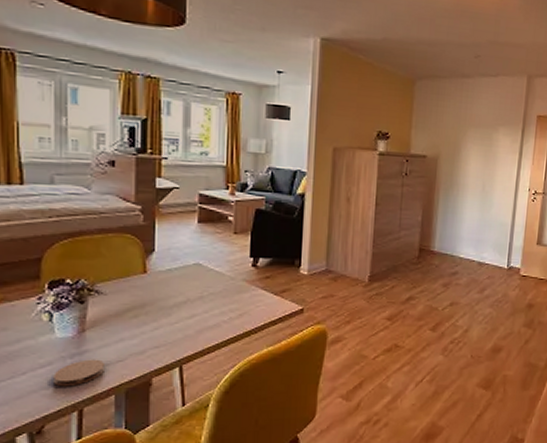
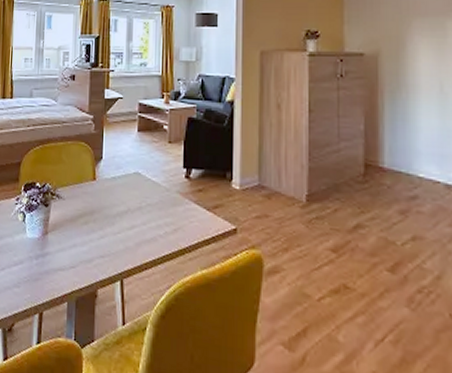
coaster: present [53,359,104,387] -> none [23,262,60,288]

